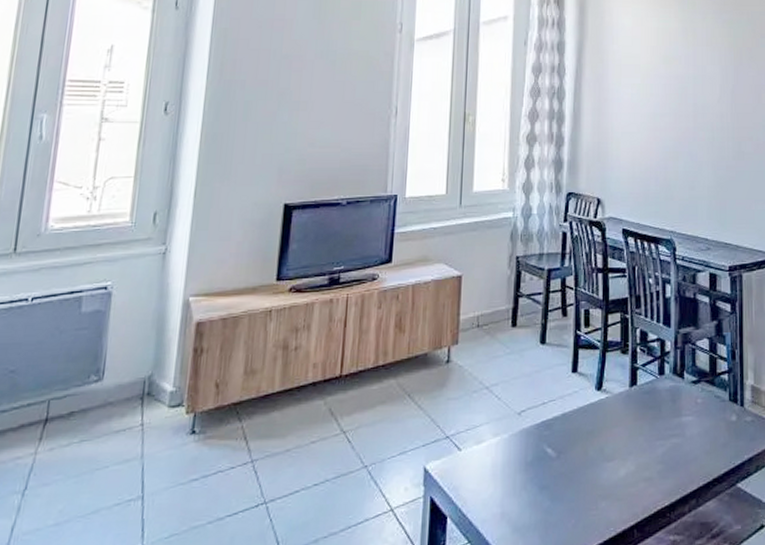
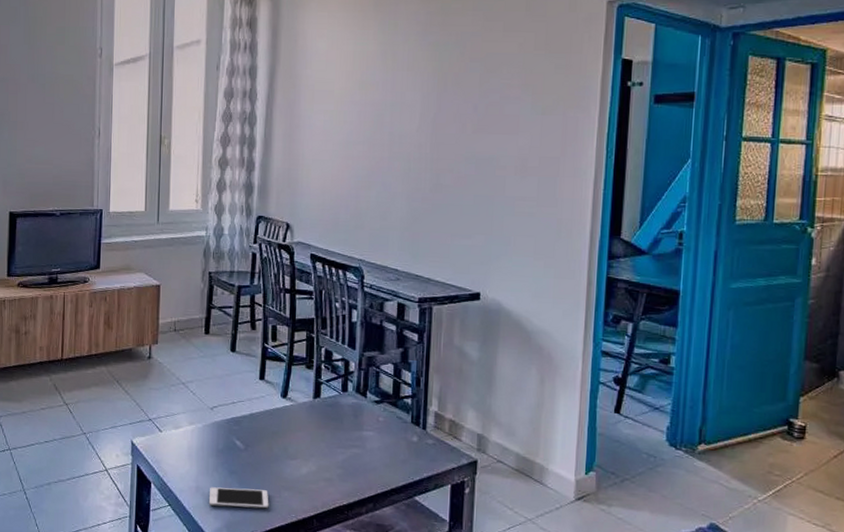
cell phone: none [515,503,585,534] -> present [208,487,269,509]

